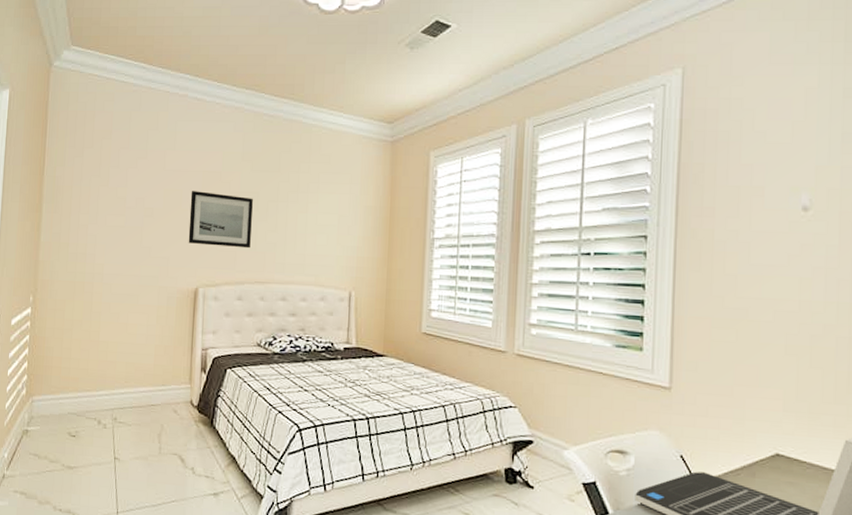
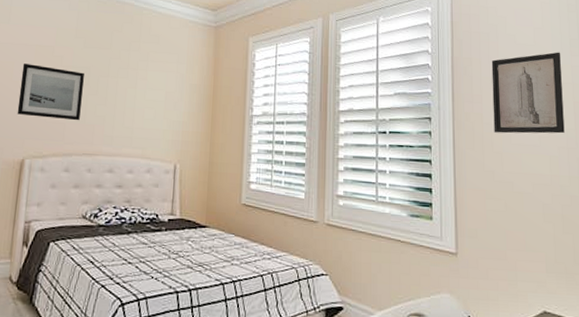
wall art: none [727,150,827,252] -> present [491,52,565,134]

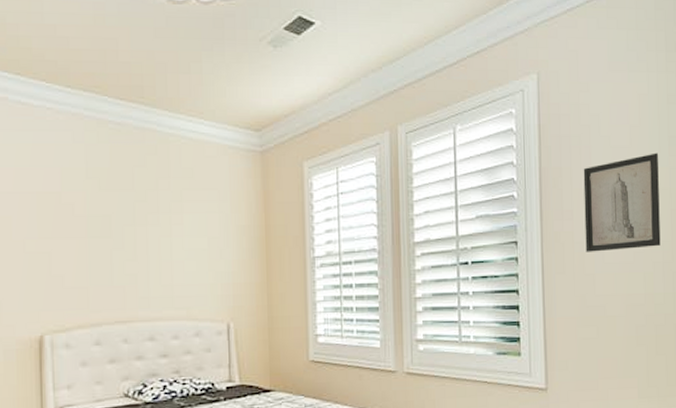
wall art: present [17,63,84,121] -> none [23,217,106,283]

